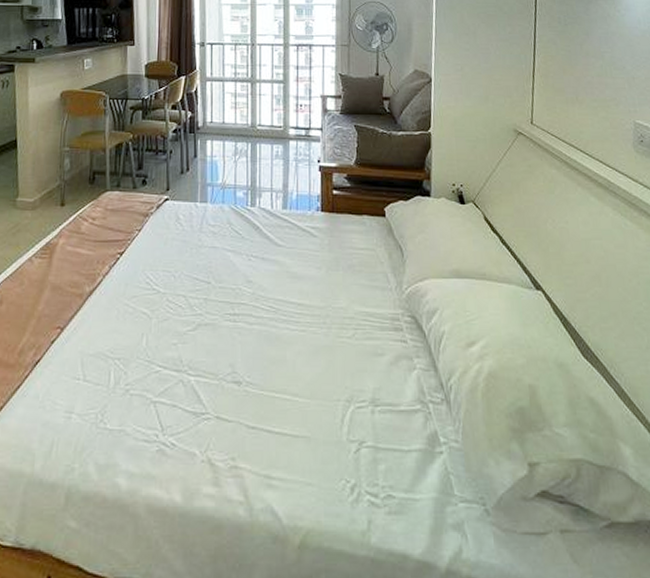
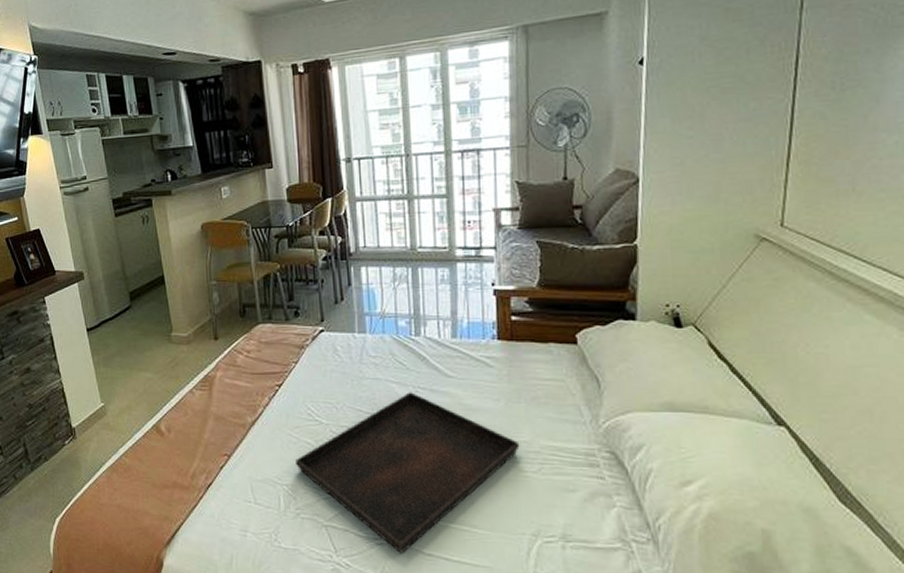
serving tray: none [130,260,337,428] -> present [296,392,520,553]

